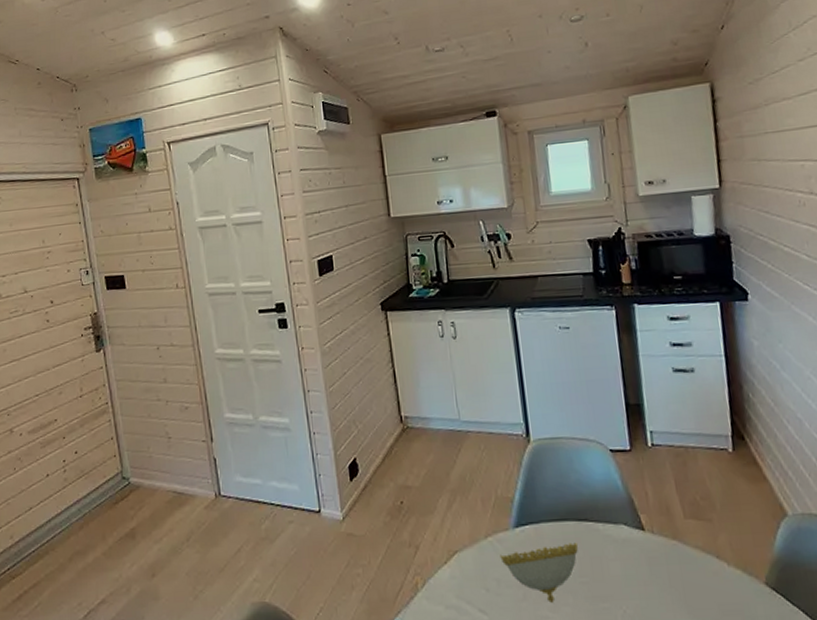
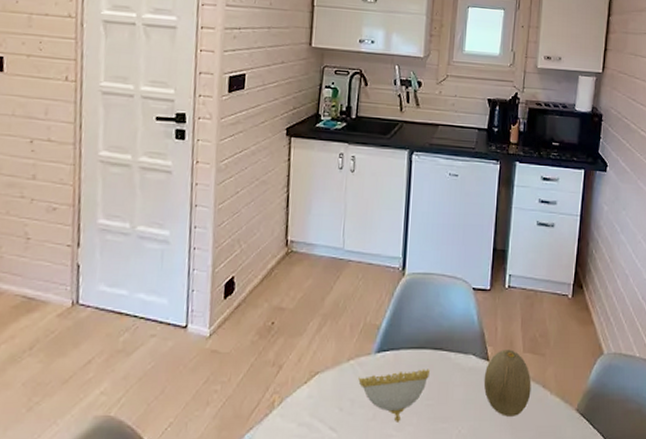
fruit: none [641,516,704,593] -> present [483,349,531,417]

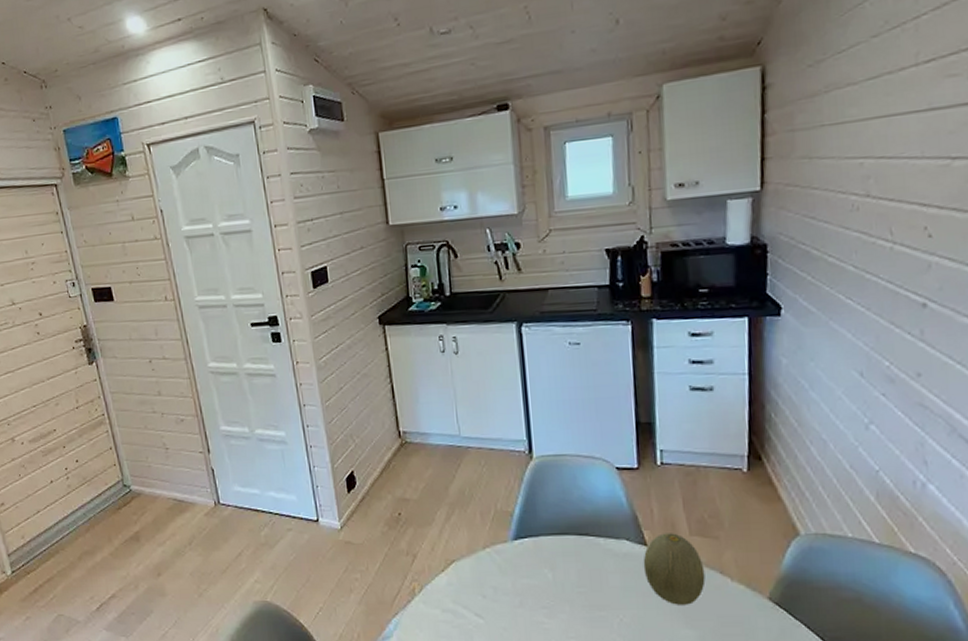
decorative bowl: present [358,369,431,422] -> none [498,555,578,610]

